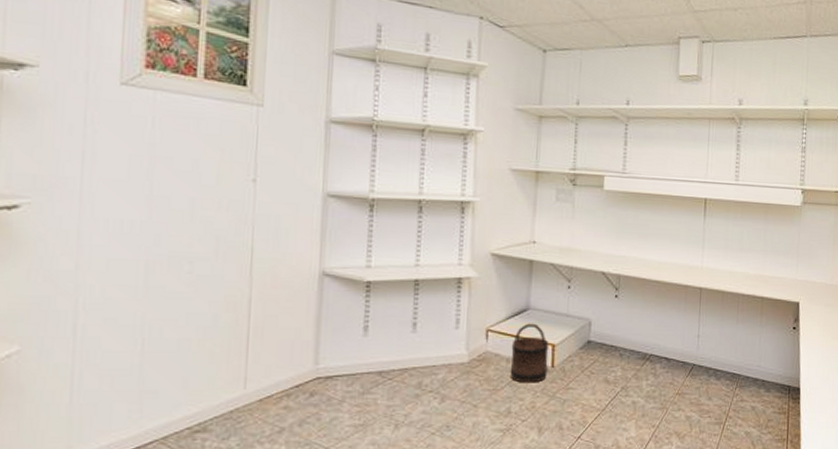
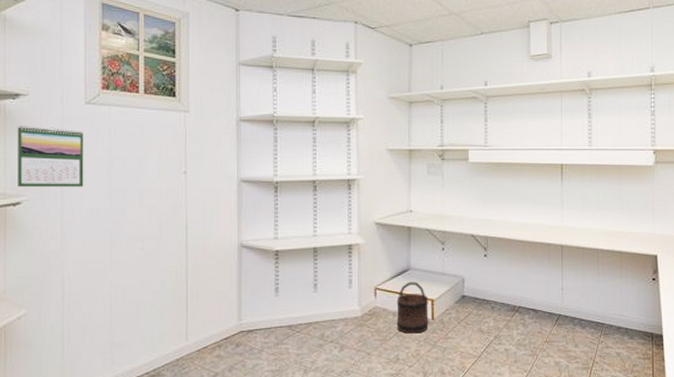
calendar: none [16,105,117,191] -> present [17,126,84,187]

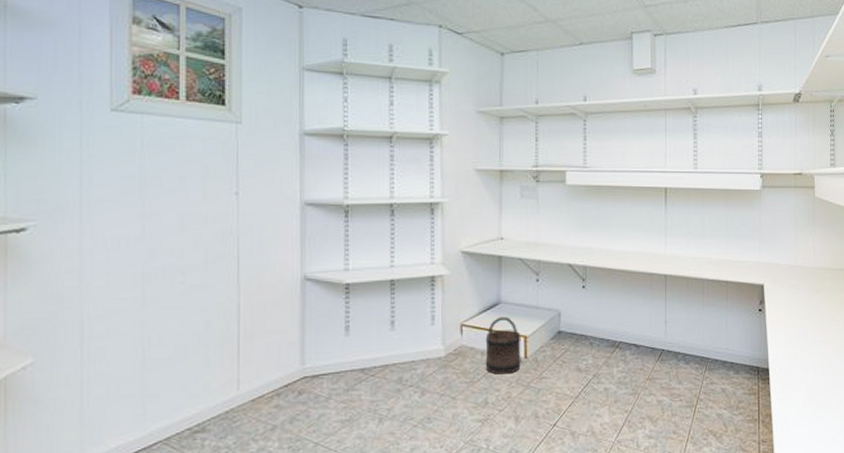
calendar: present [17,126,84,187] -> none [21,135,110,210]

